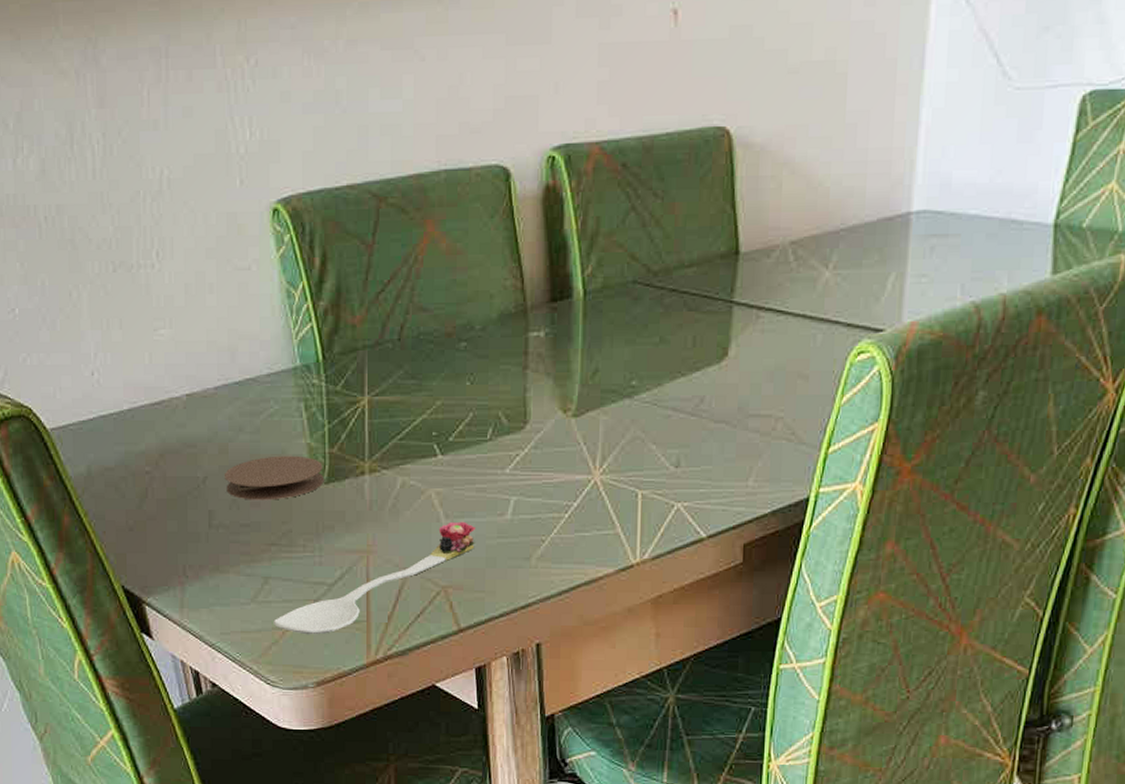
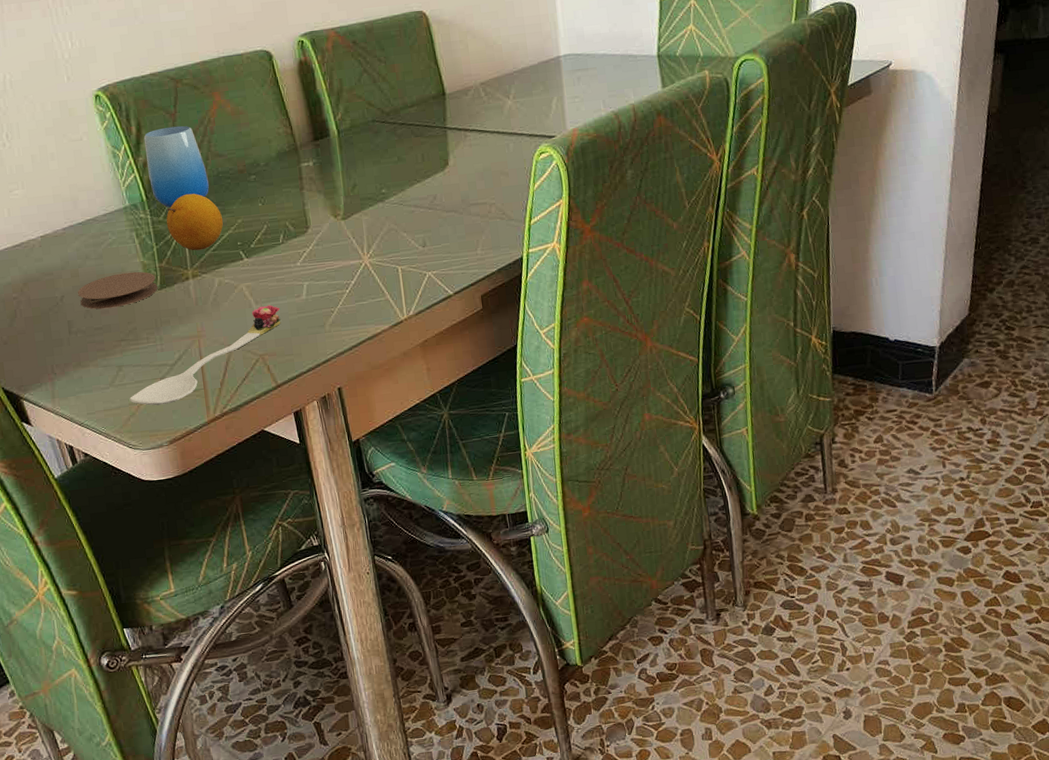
cup: none [328,262,406,375] -> present [143,125,210,208]
fruit: none [344,358,418,437] -> present [166,193,224,251]

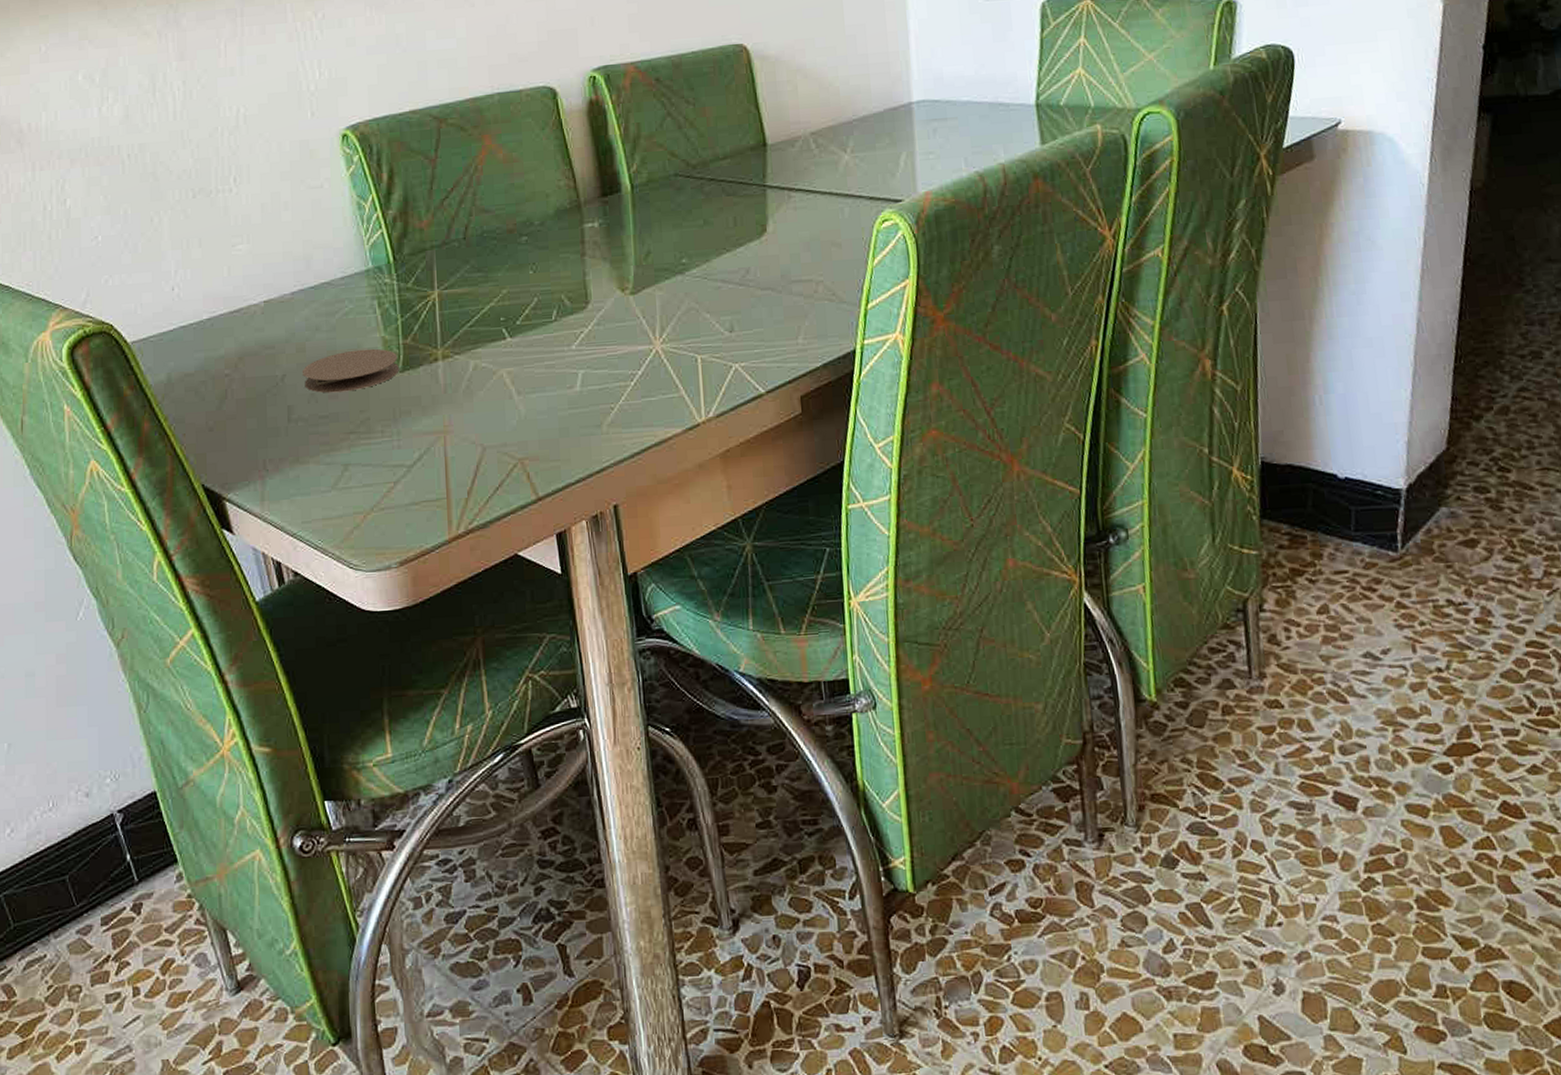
spoon: present [129,305,281,406] -> none [354,396,548,517]
cup: present [143,125,210,208] -> none [396,173,471,273]
fruit: present [166,193,224,251] -> none [415,255,485,326]

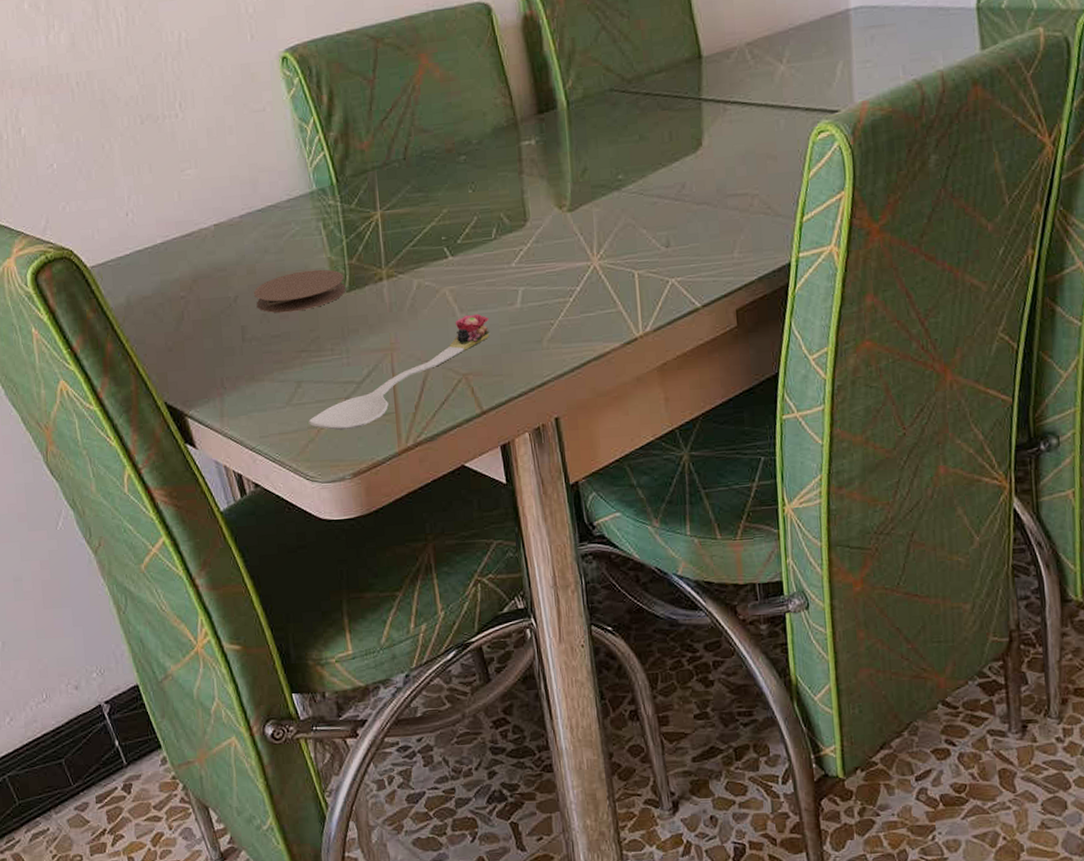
spoon: none [354,396,548,517] -> present [308,313,490,431]

